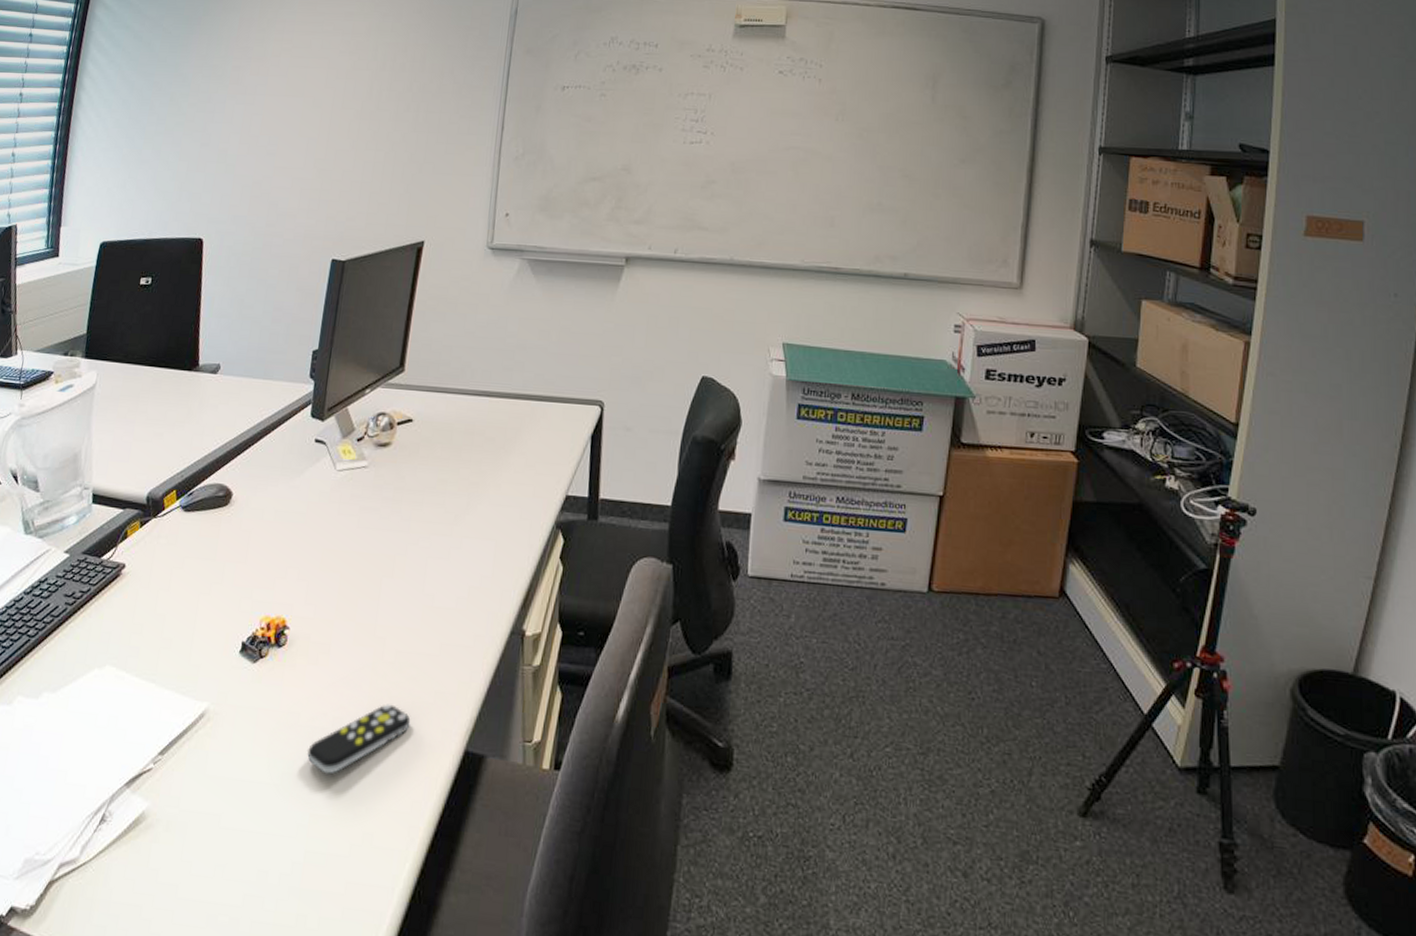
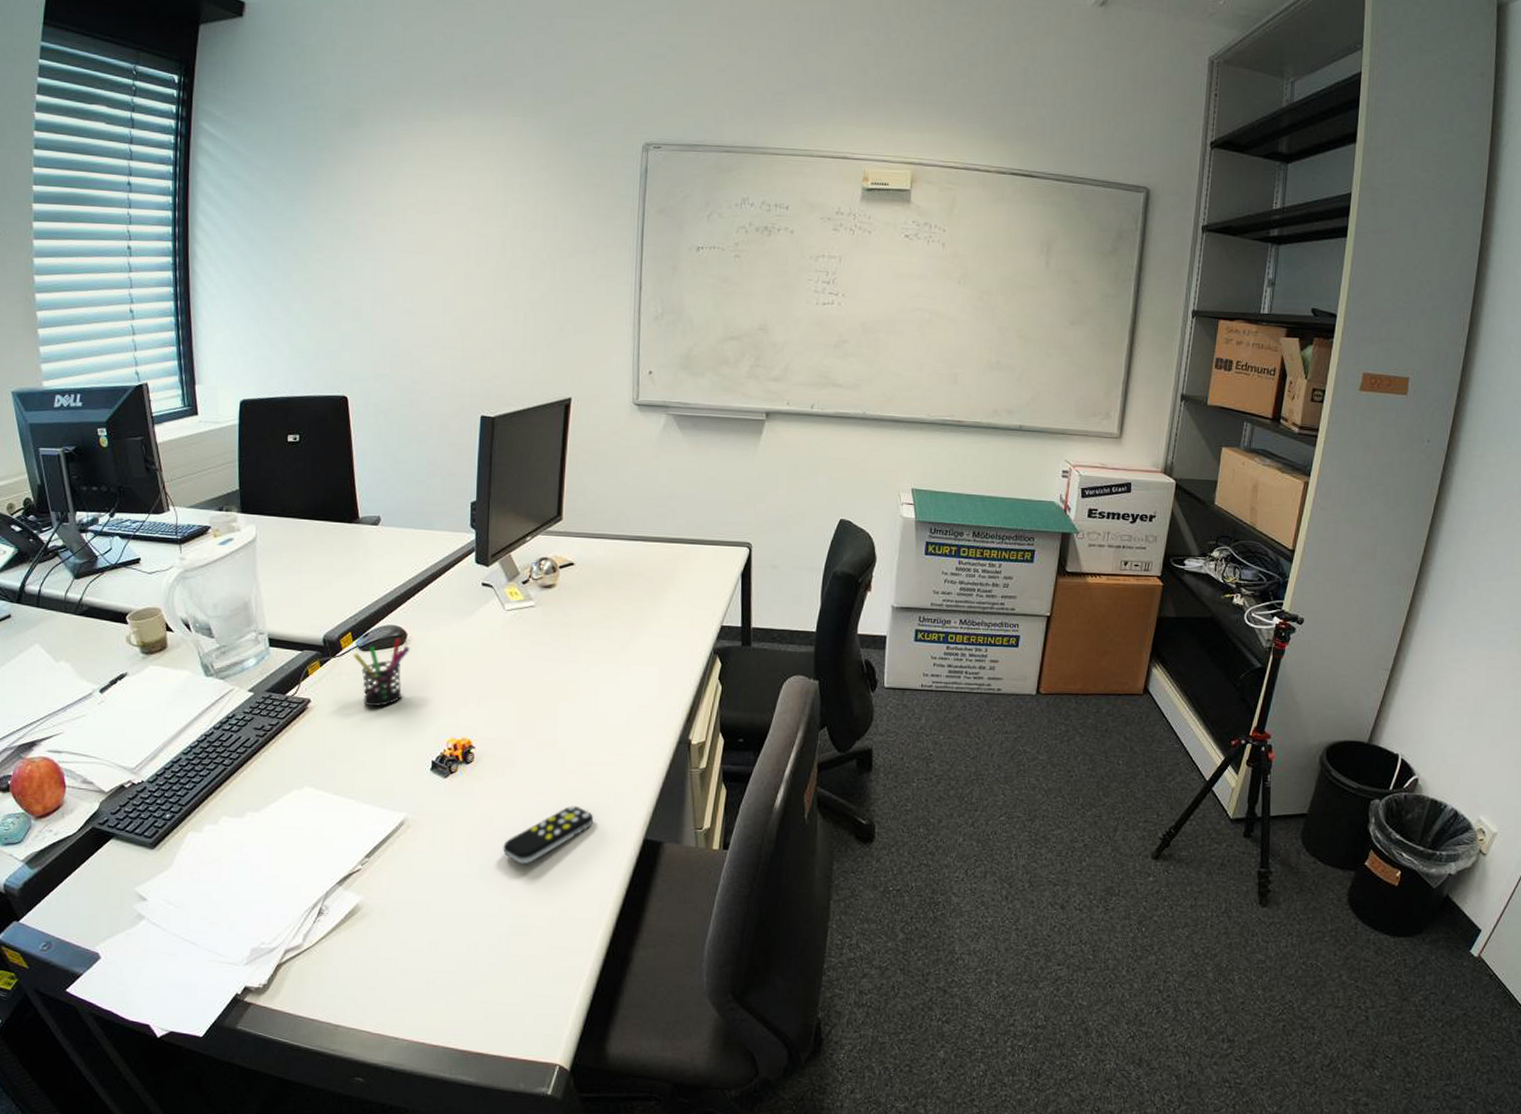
pen holder: none [175,498,234,576] -> present [353,638,410,707]

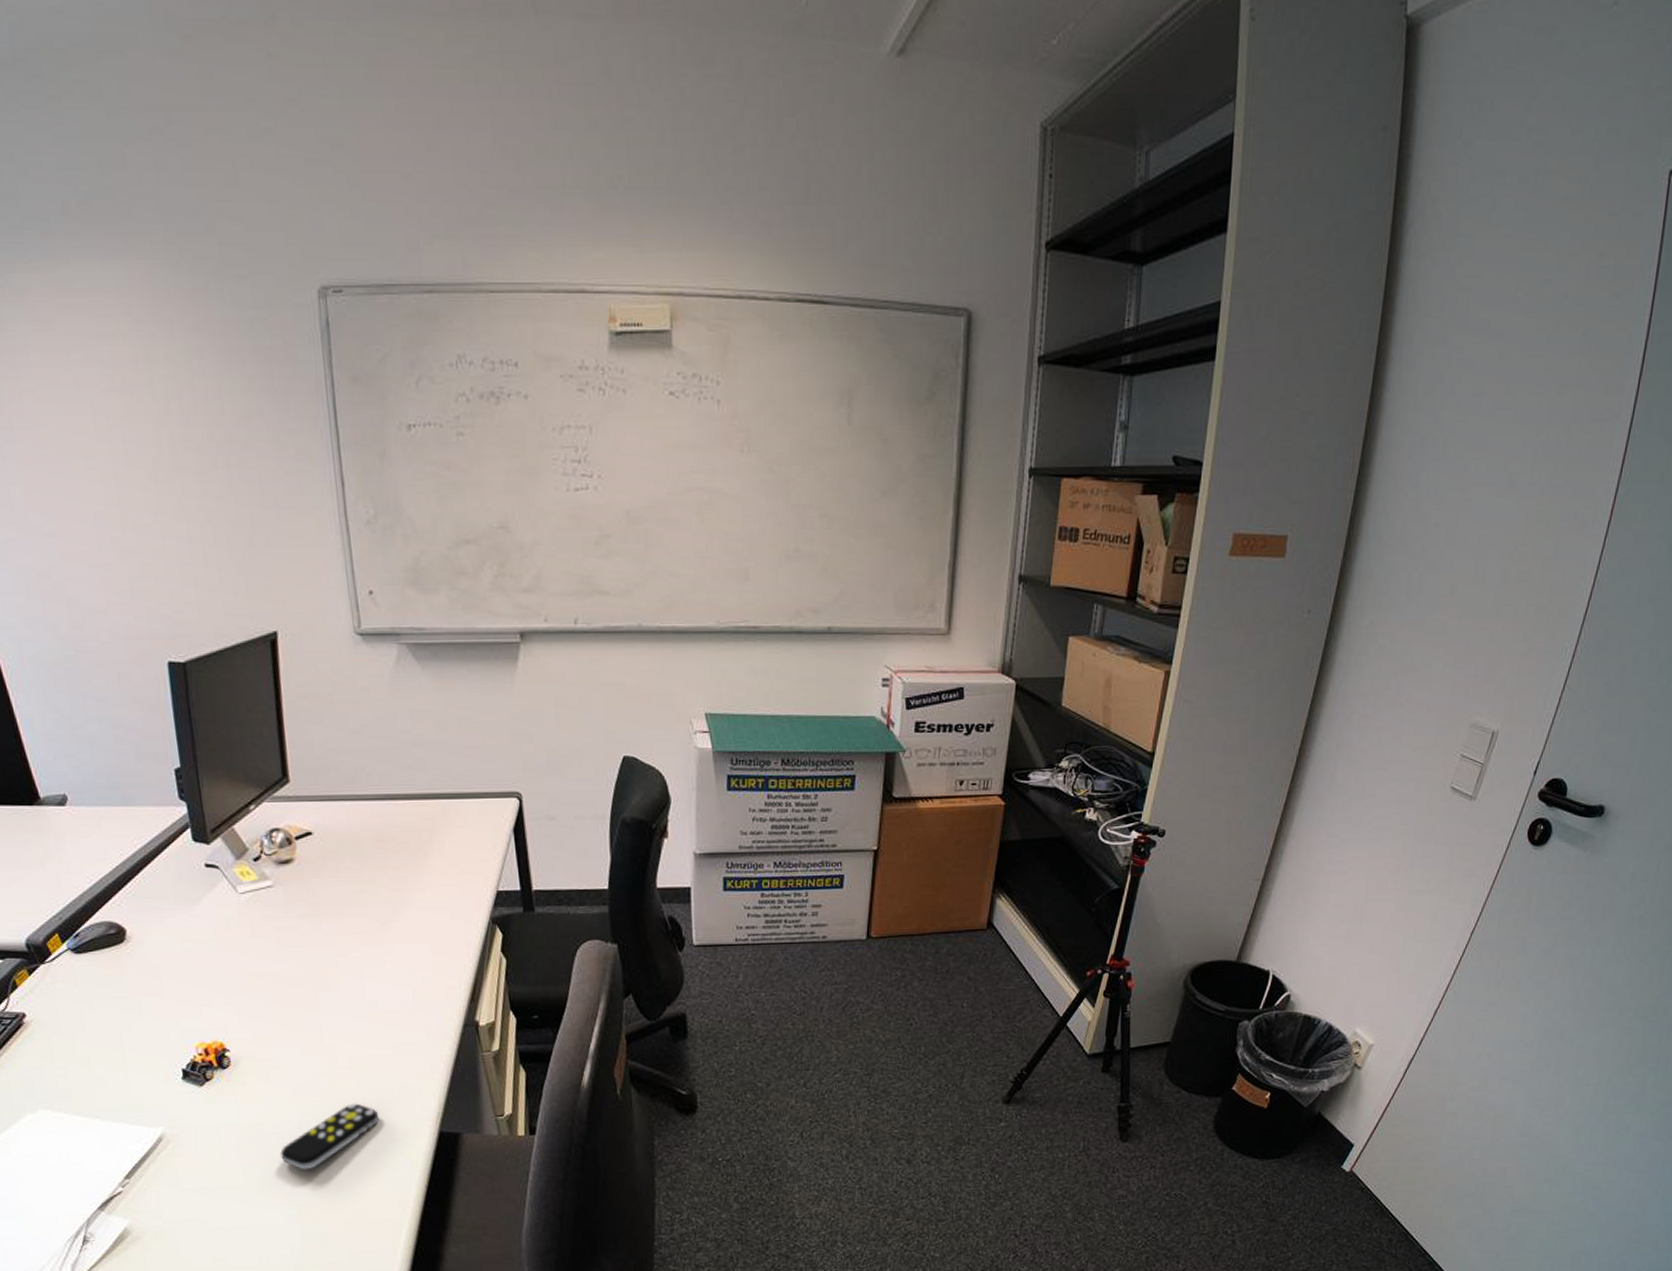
pen holder: present [353,638,410,707] -> none [65,935,133,1016]

